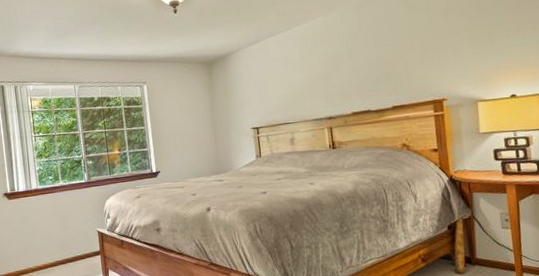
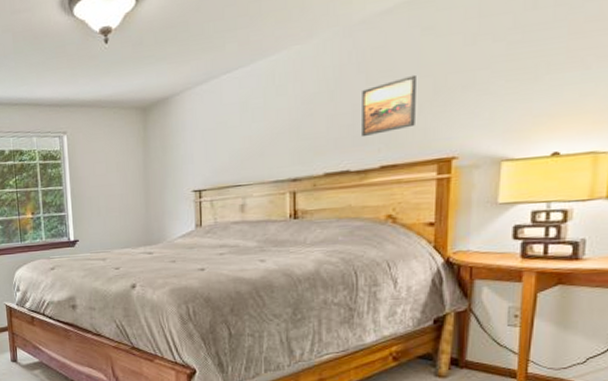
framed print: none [372,39,413,85] -> present [362,74,416,137]

